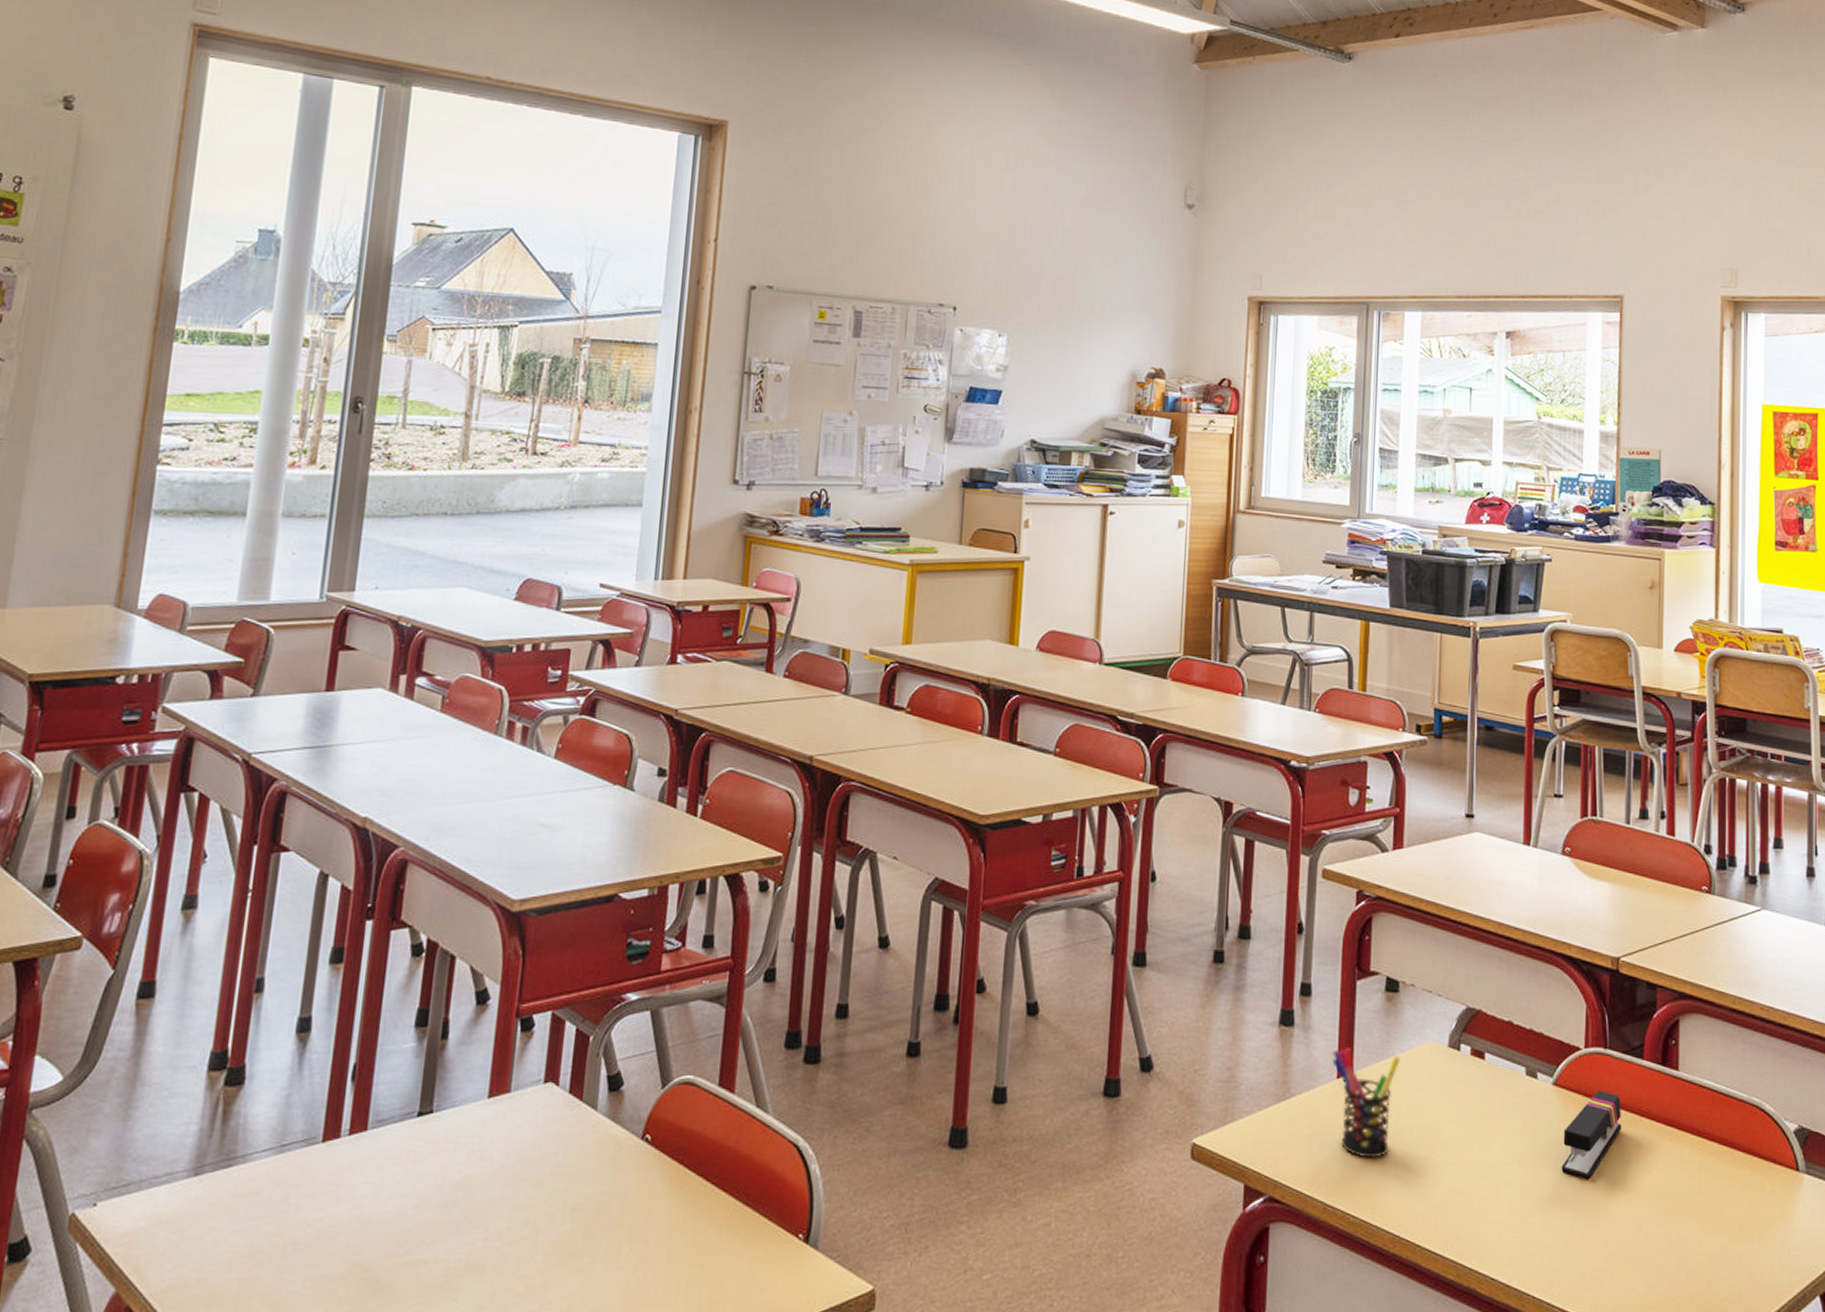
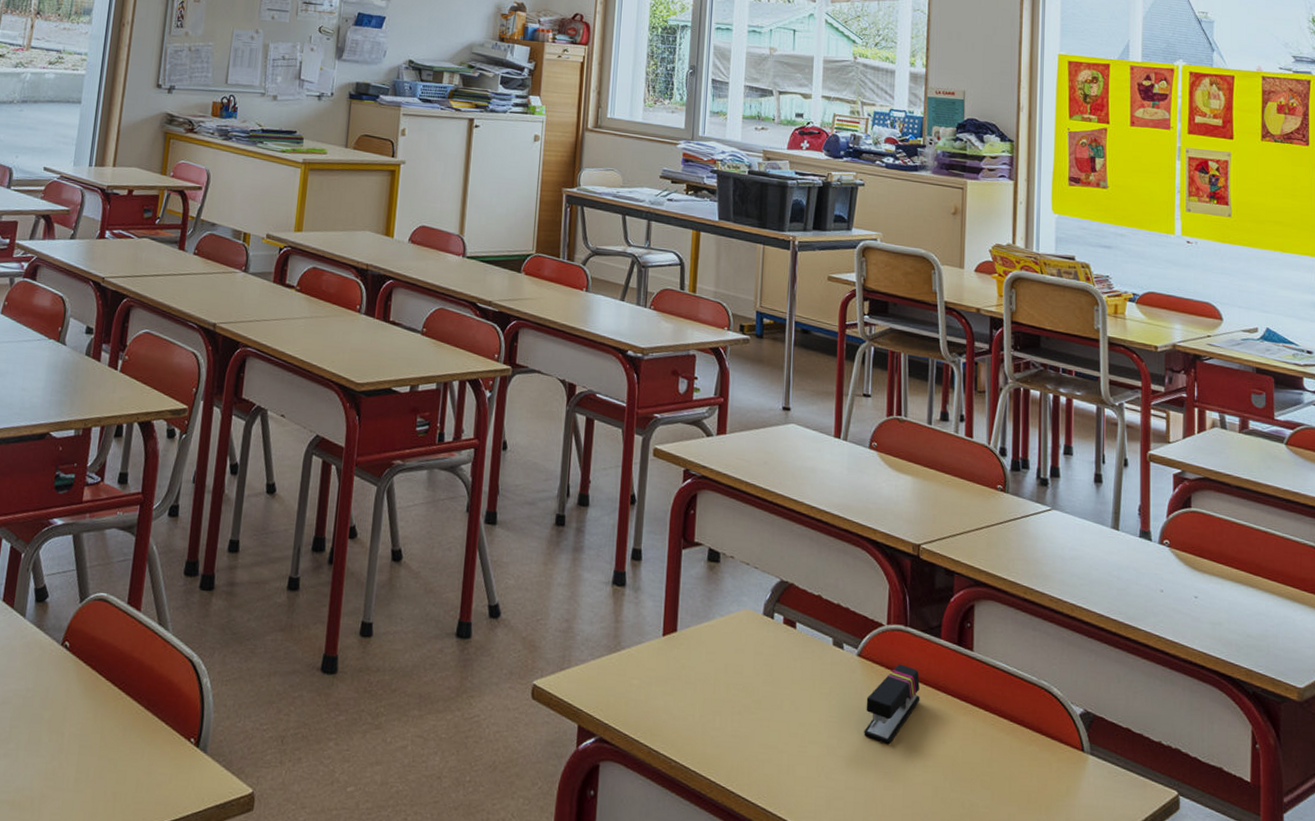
pen holder: present [1332,1048,1400,1158] -> none [659,609,719,711]

